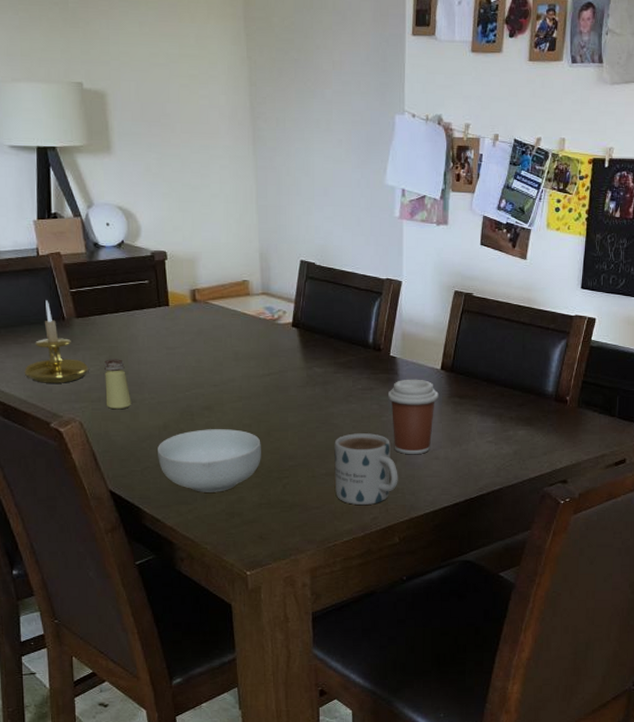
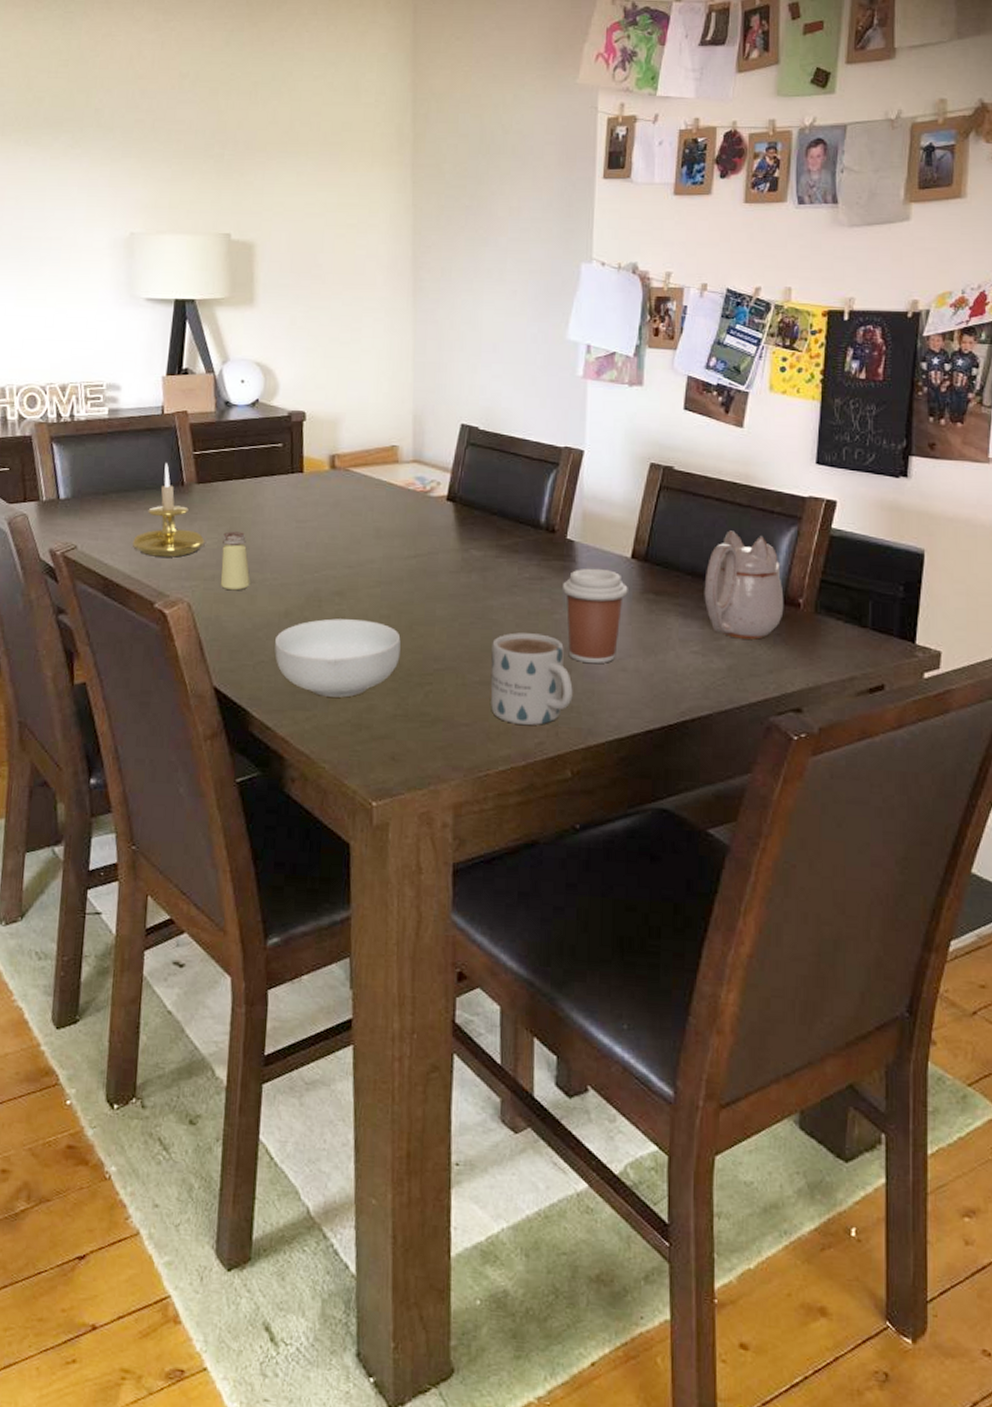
teapot: none [496,344,556,430] -> present [704,530,784,640]

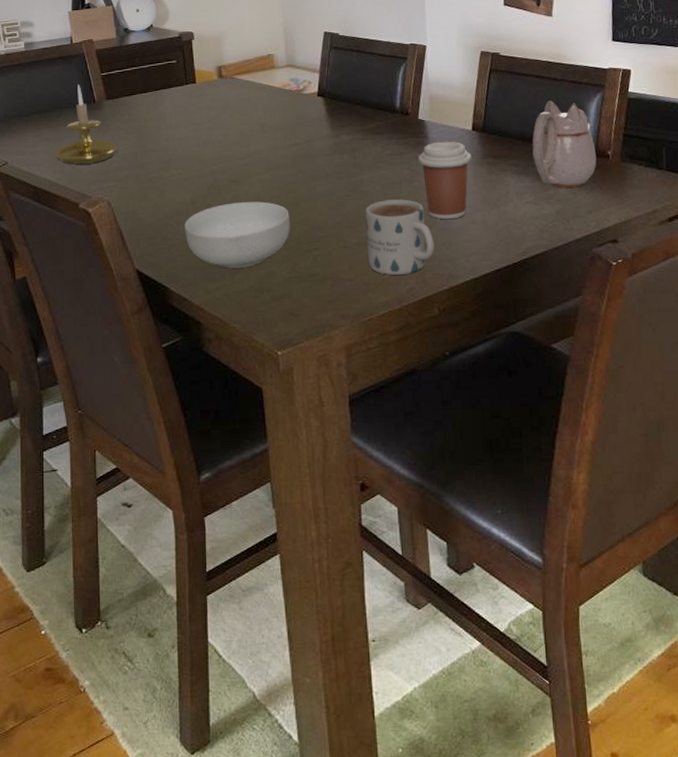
saltshaker: present [220,531,250,591] -> none [133,137,159,188]

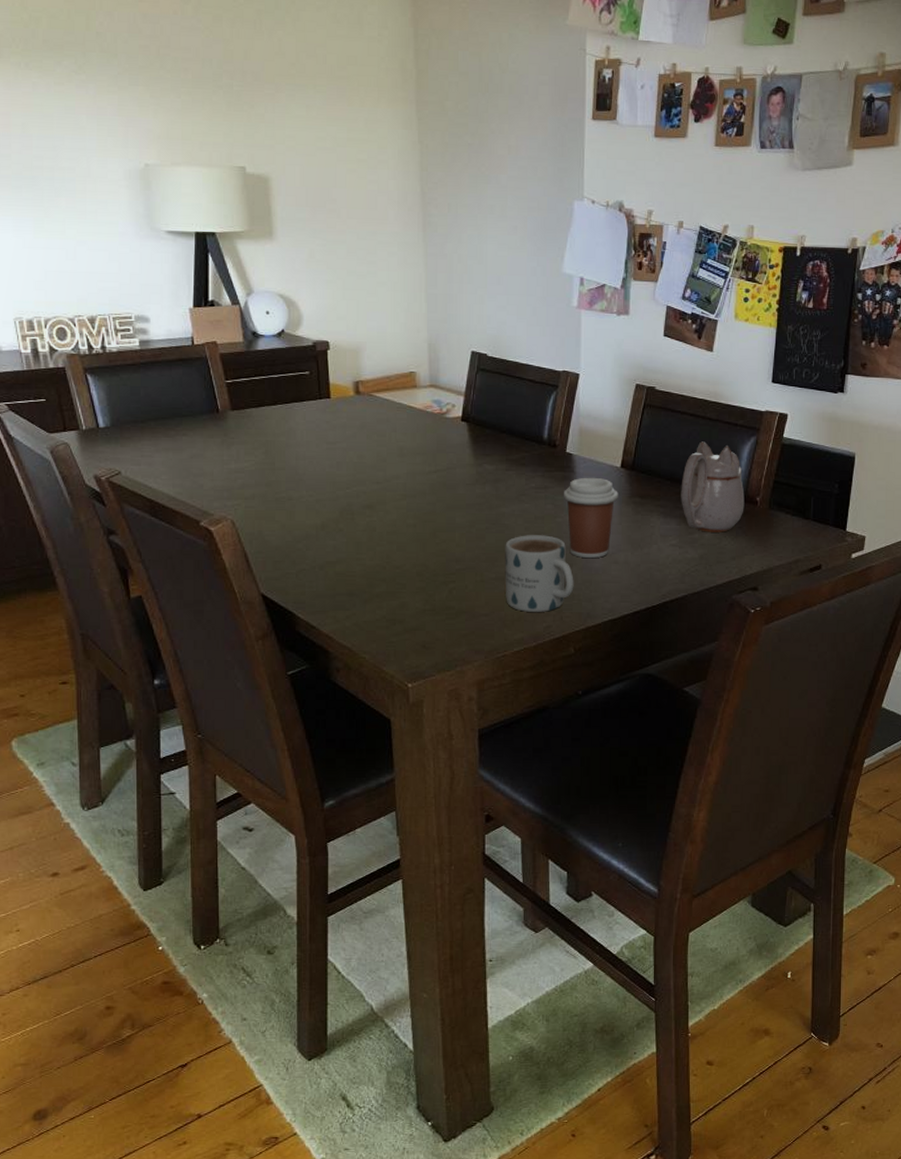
candle holder: present [56,85,118,165] -> none [175,391,243,479]
cereal bowl: present [185,201,290,268] -> none [315,529,426,597]

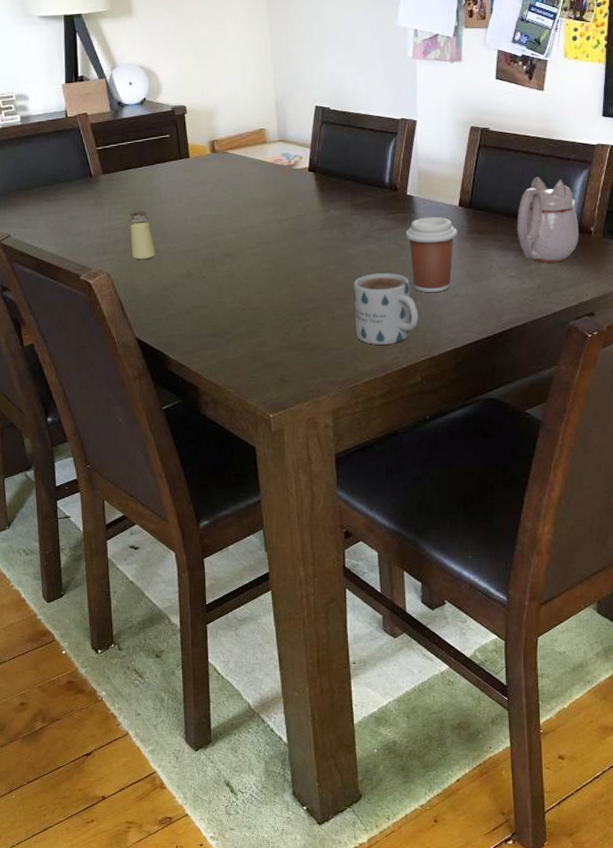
saltshaker: none [260,454,288,508] -> present [129,211,156,260]

